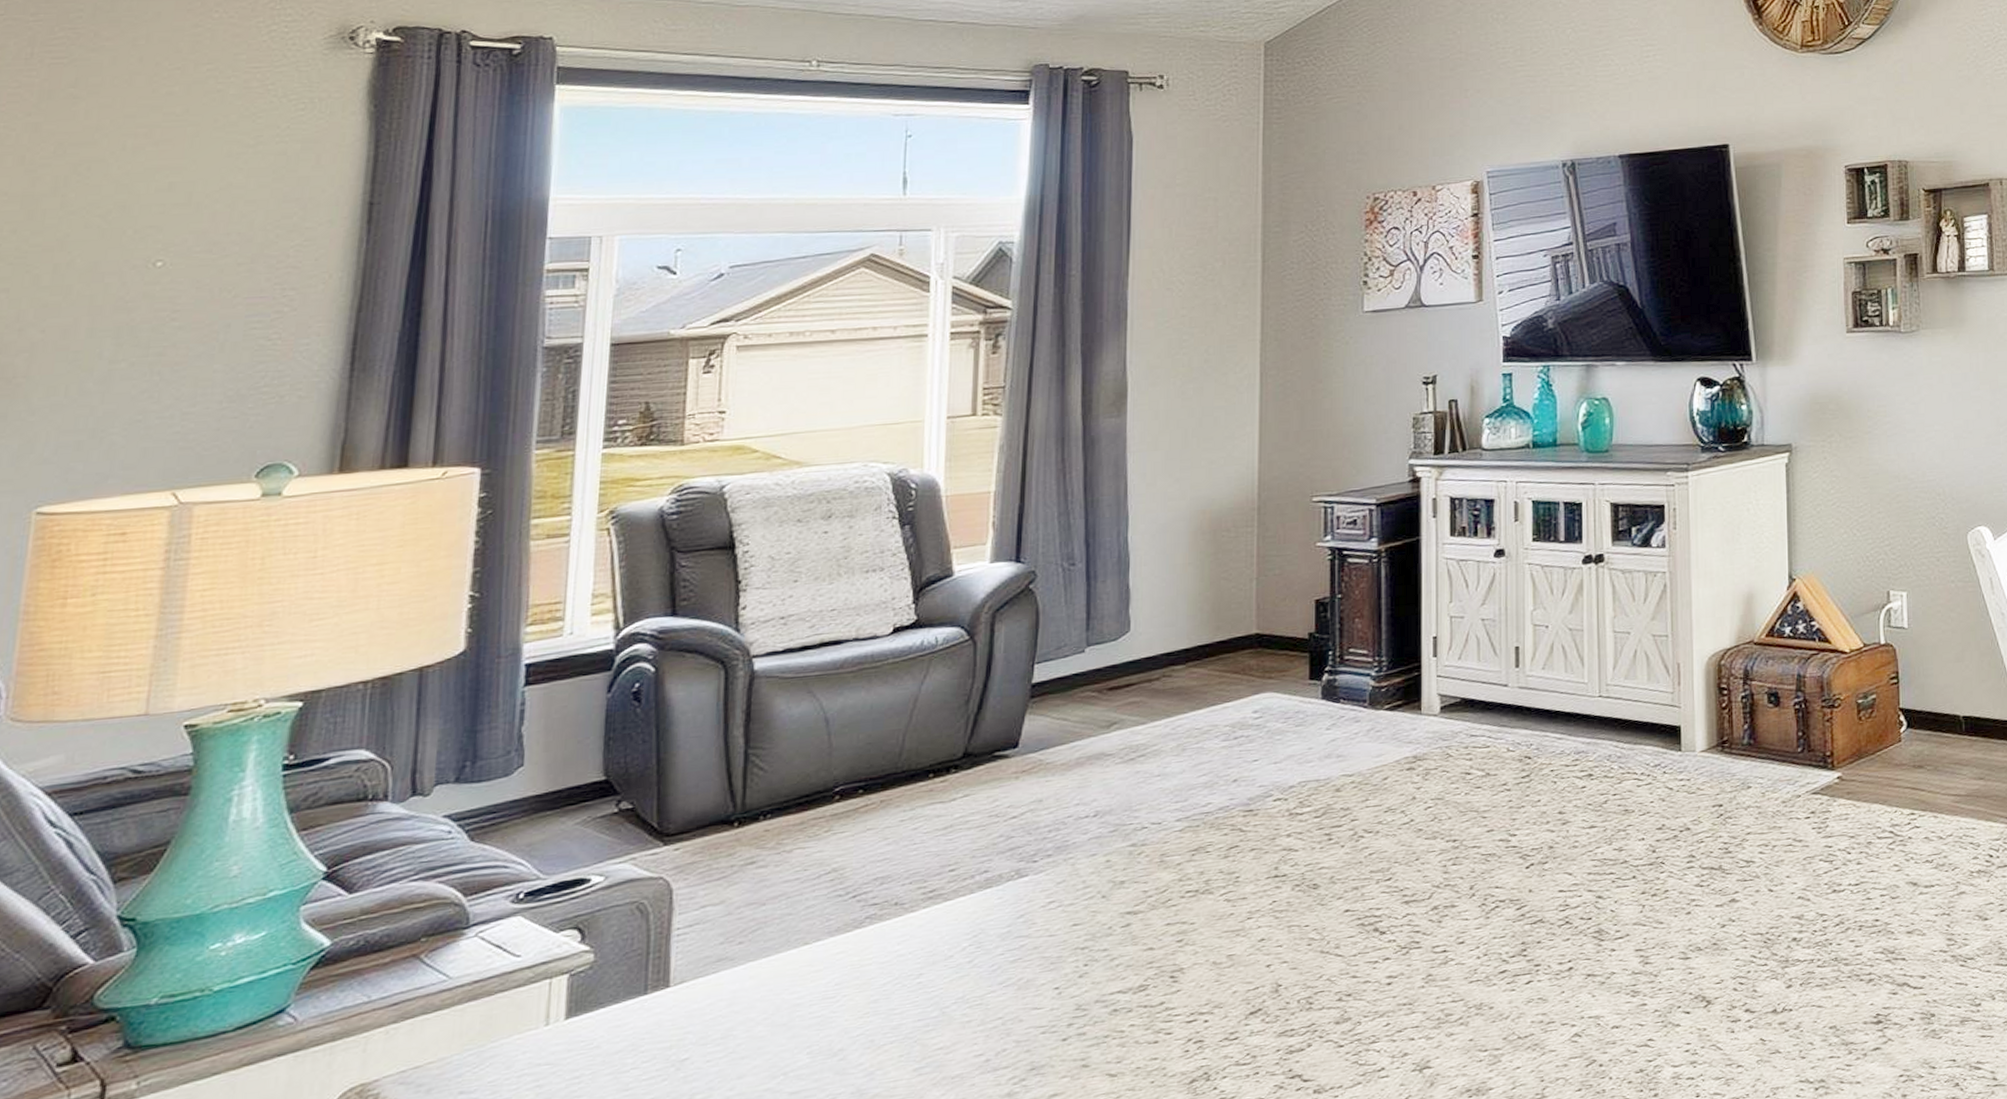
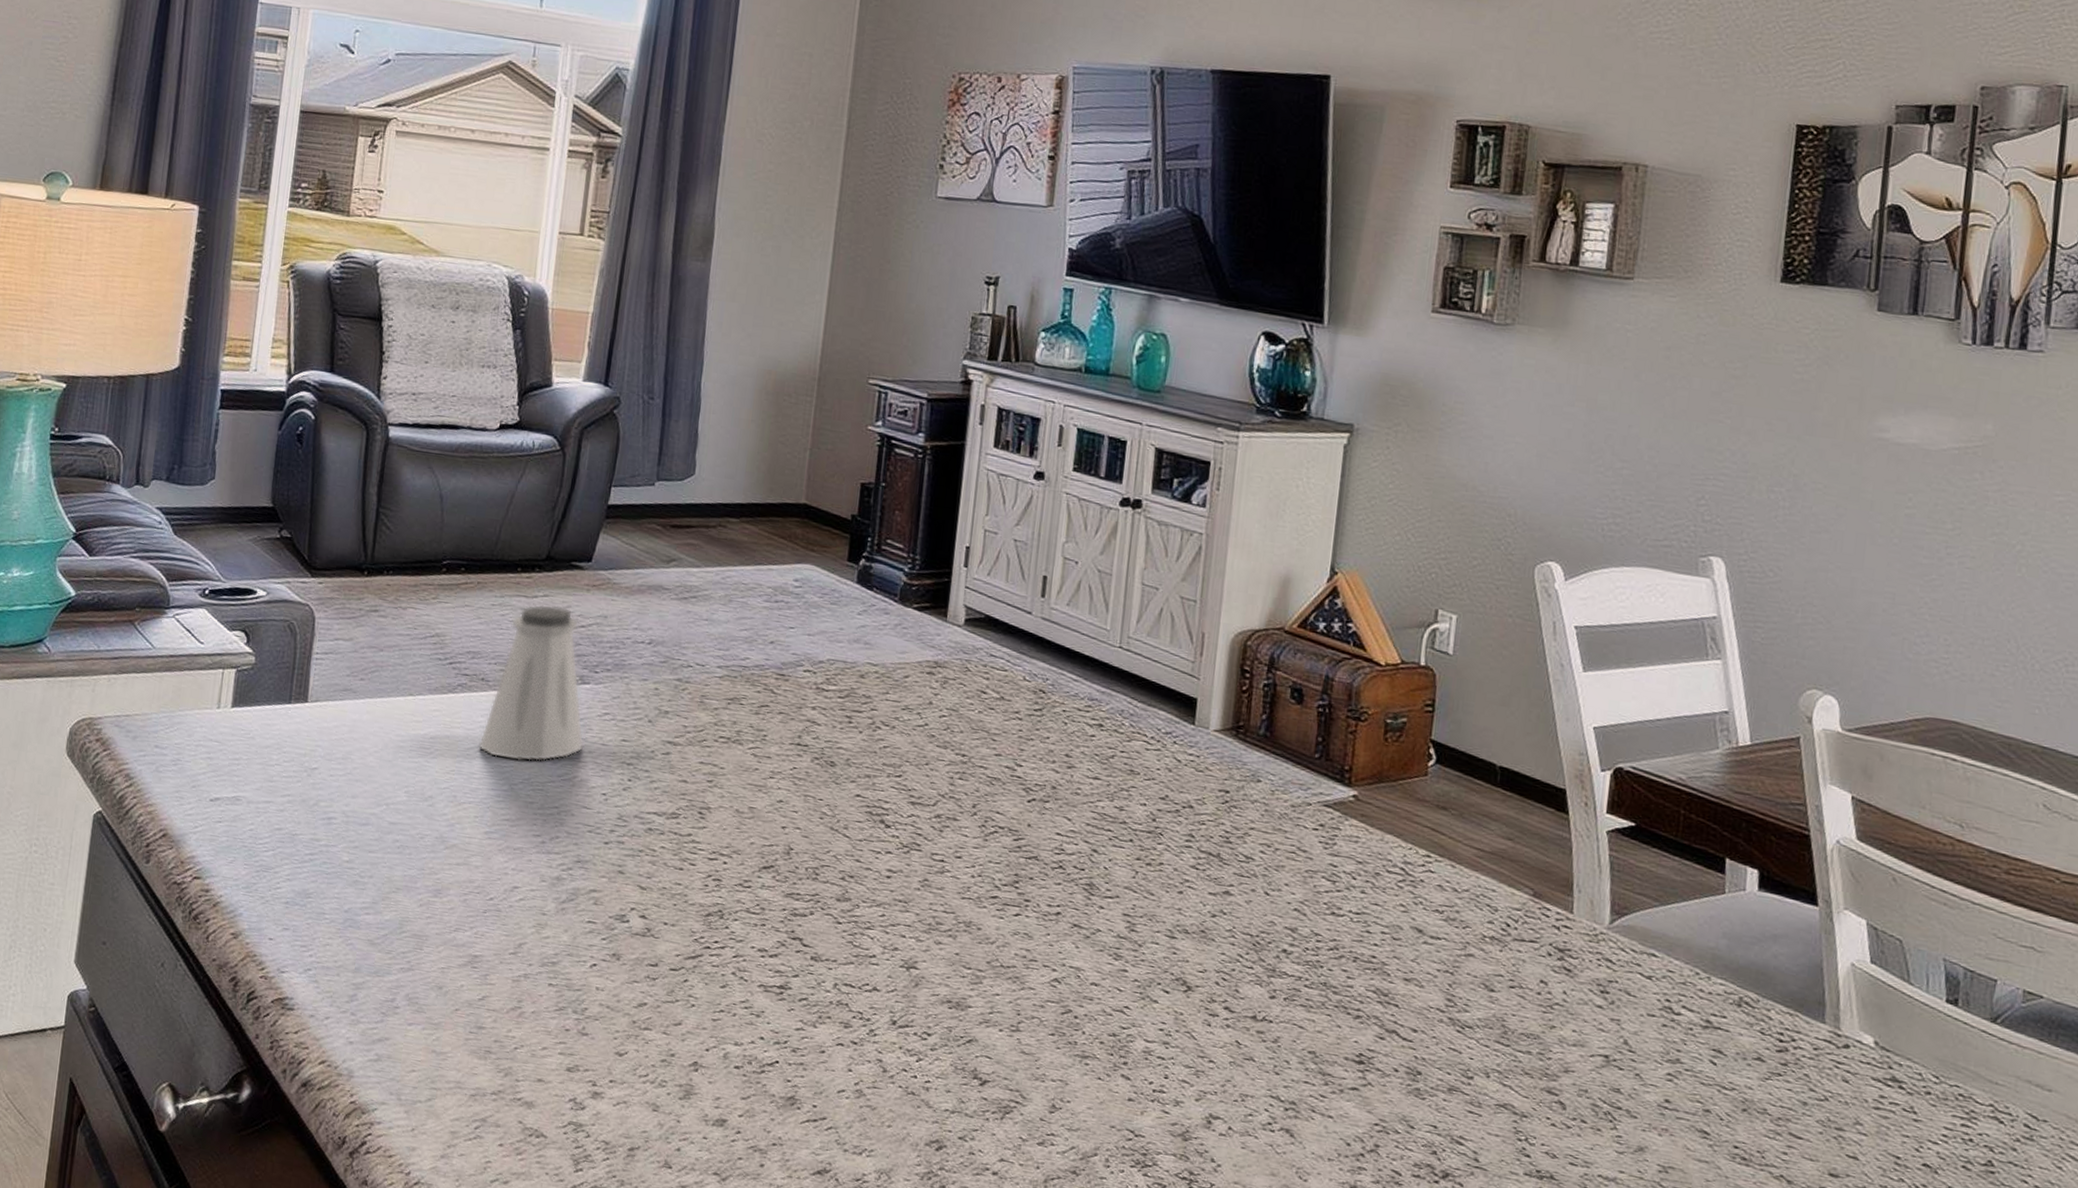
saltshaker: none [897,801,1027,985] -> present [479,604,584,762]

